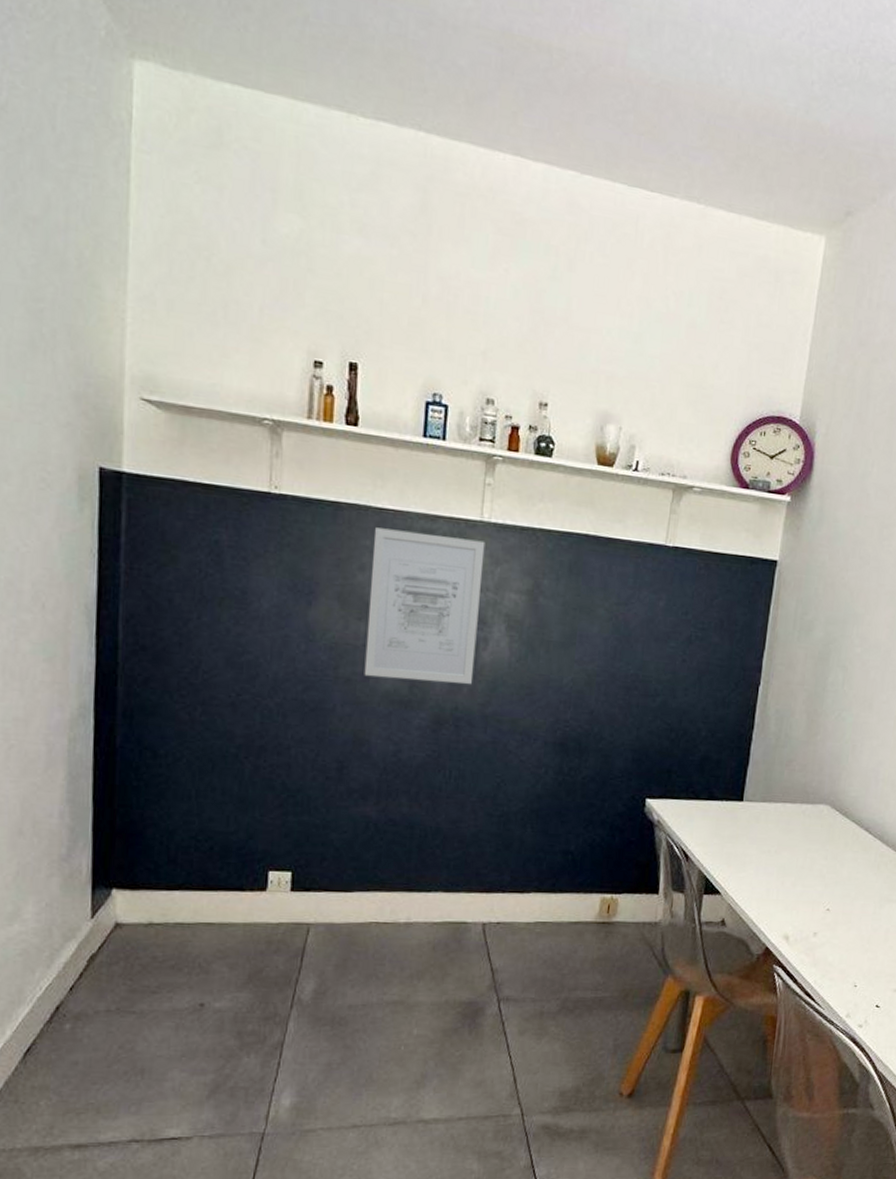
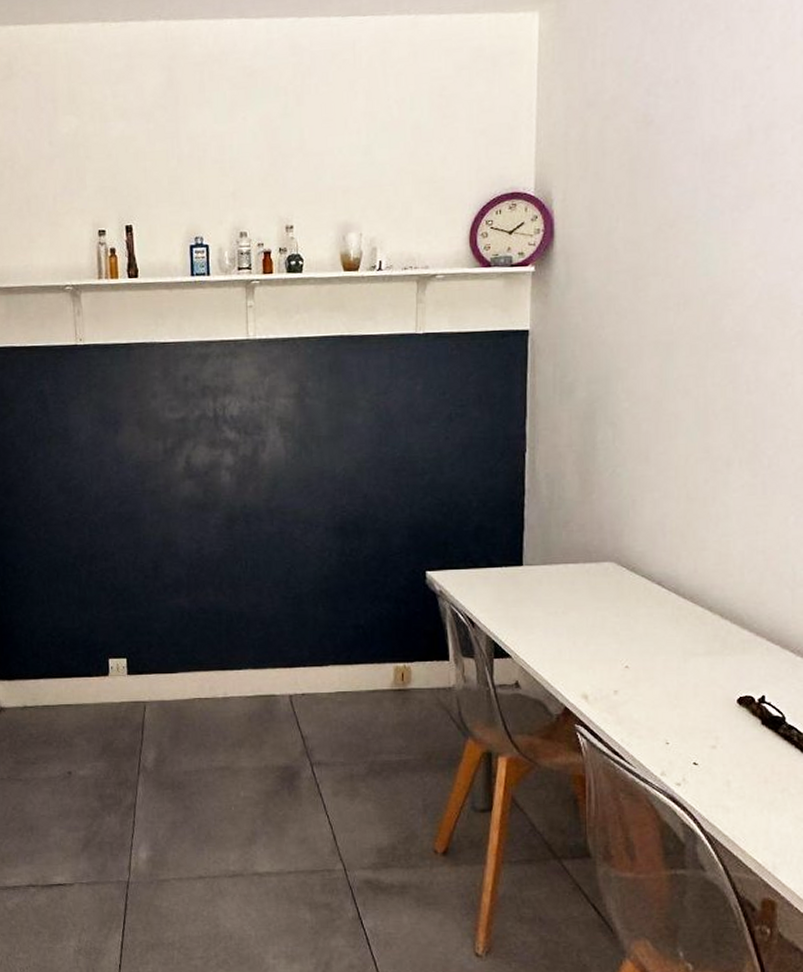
wall art: present [364,527,485,684] -> none [161,356,257,487]

